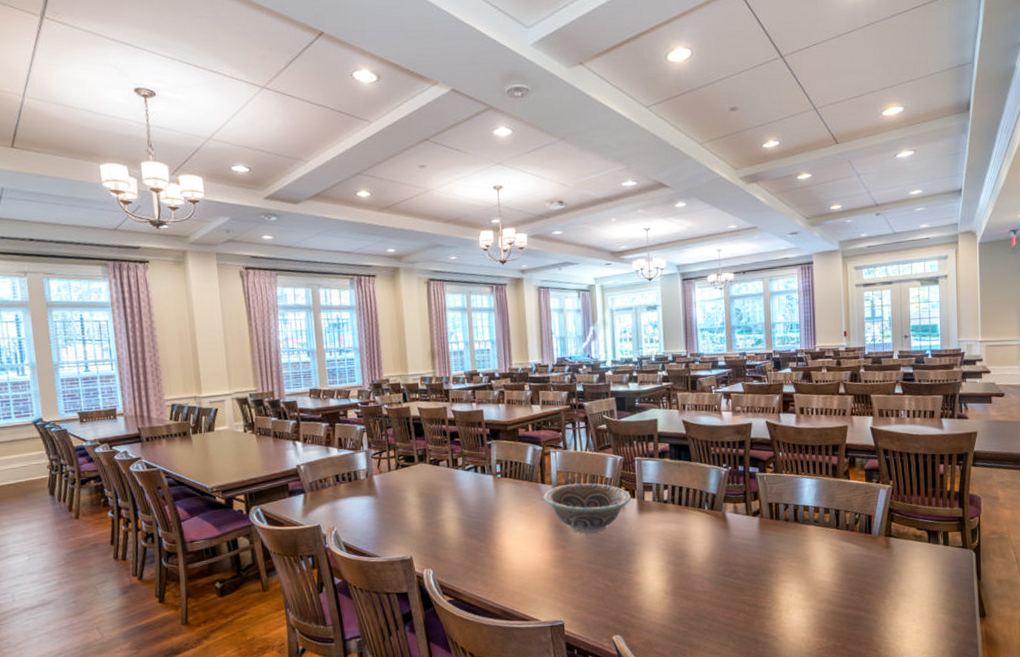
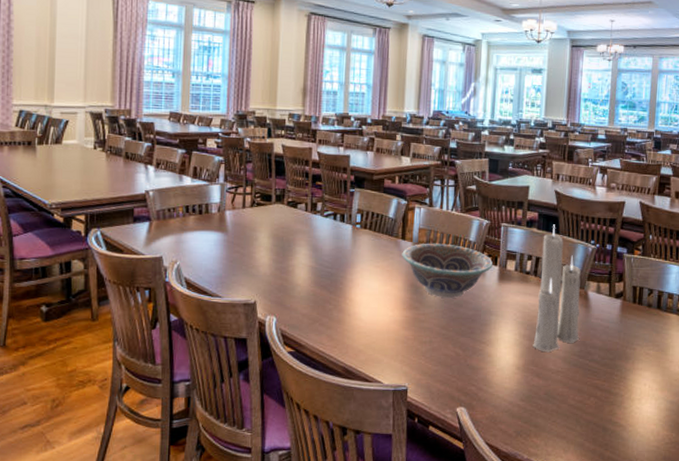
candle: none [676,452,723,575] -> present [533,224,581,353]

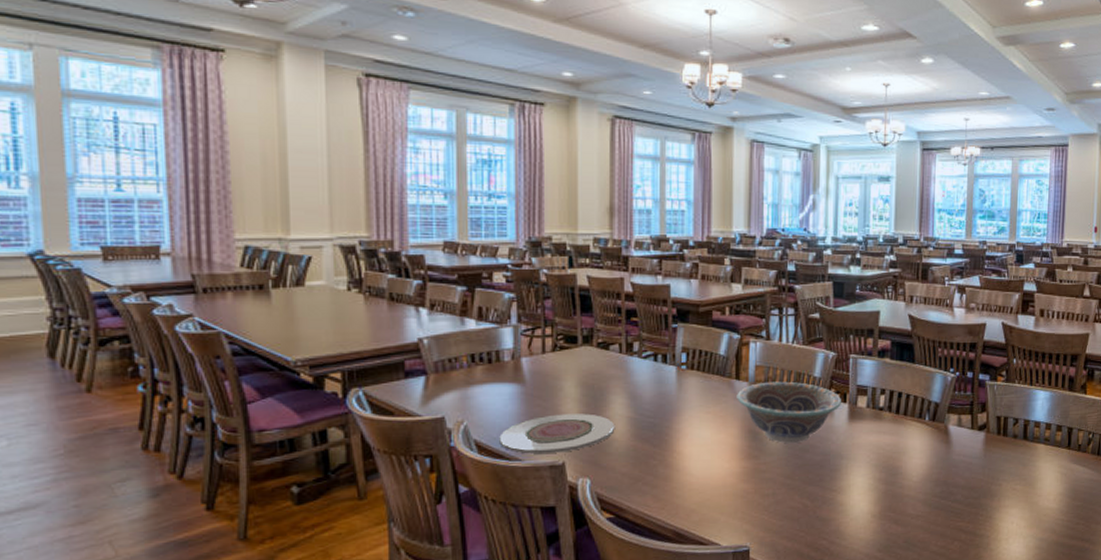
plate: none [204,260,299,293] -> present [499,413,615,454]
candle: present [533,224,581,353] -> none [889,352,941,496]

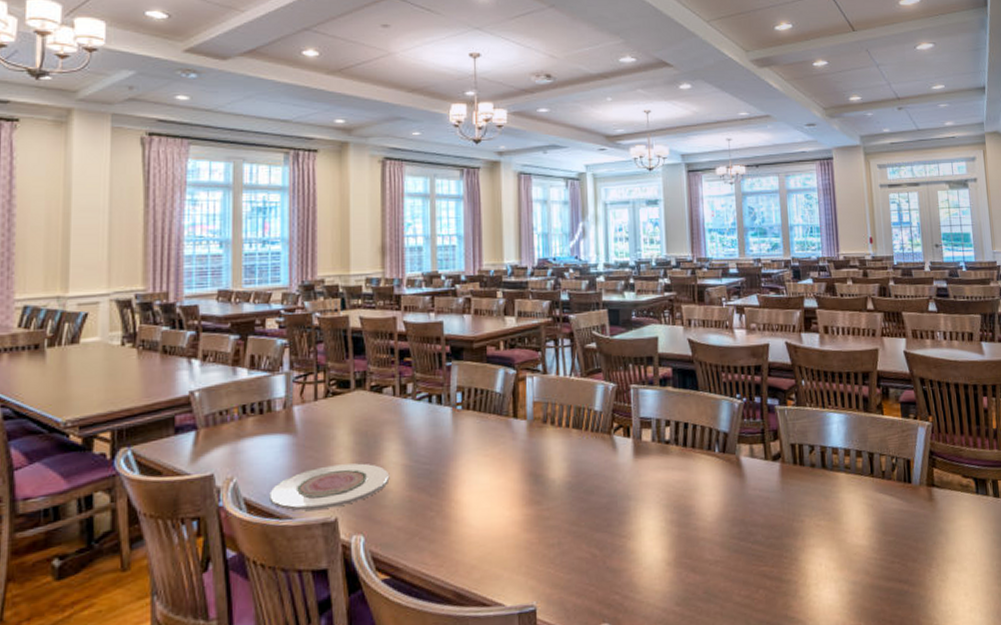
decorative bowl: present [737,381,841,443] -> none [515,417,625,486]

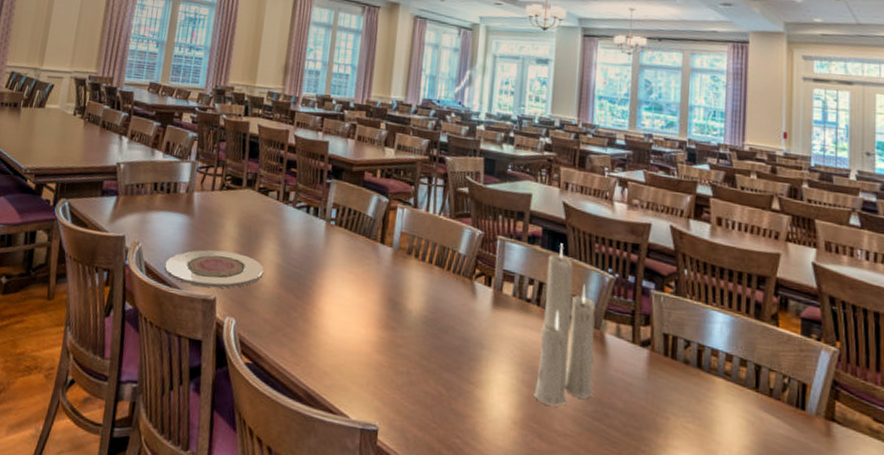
candle: none [680,379,738,539] -> present [533,243,596,408]

